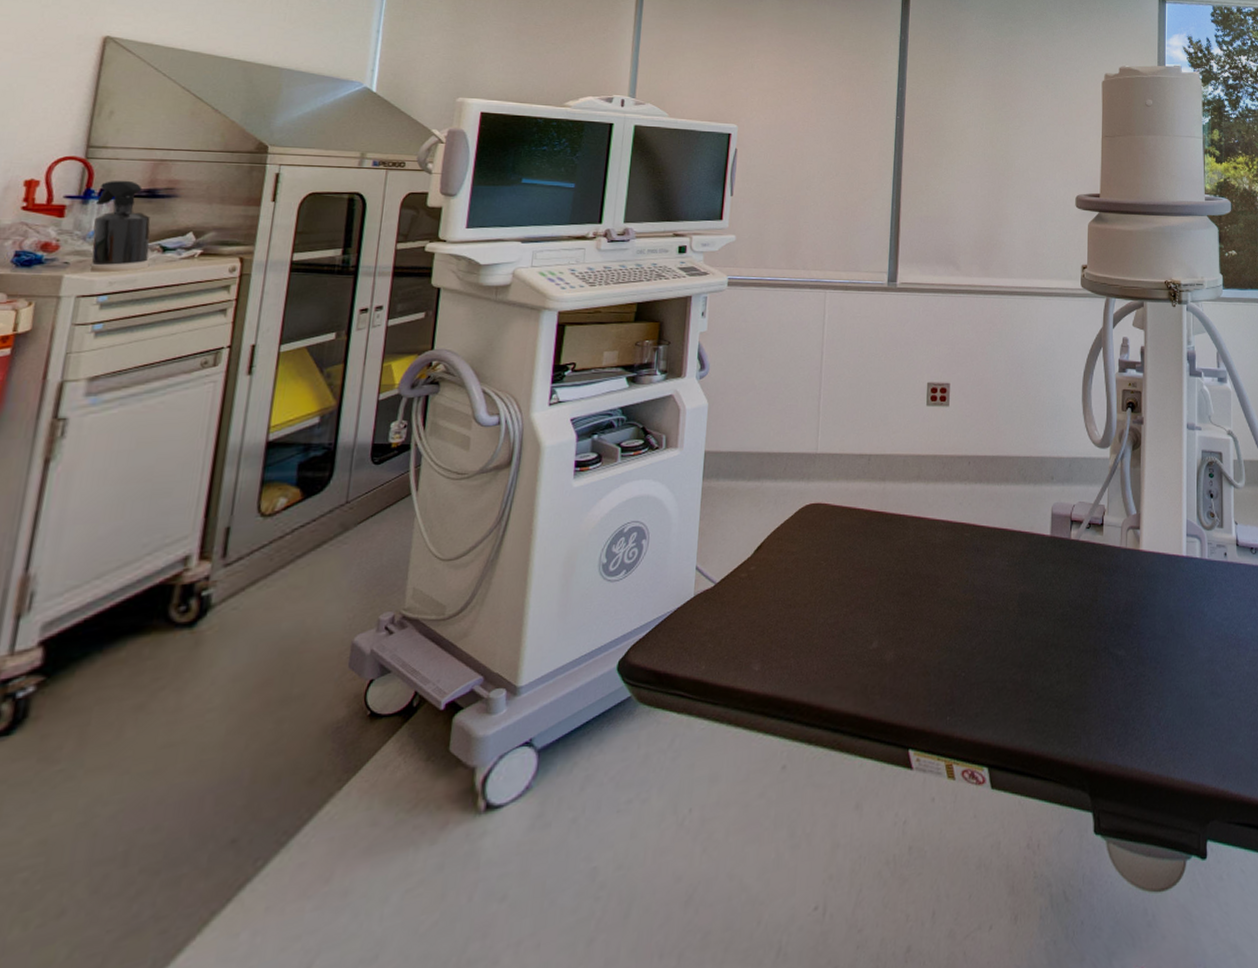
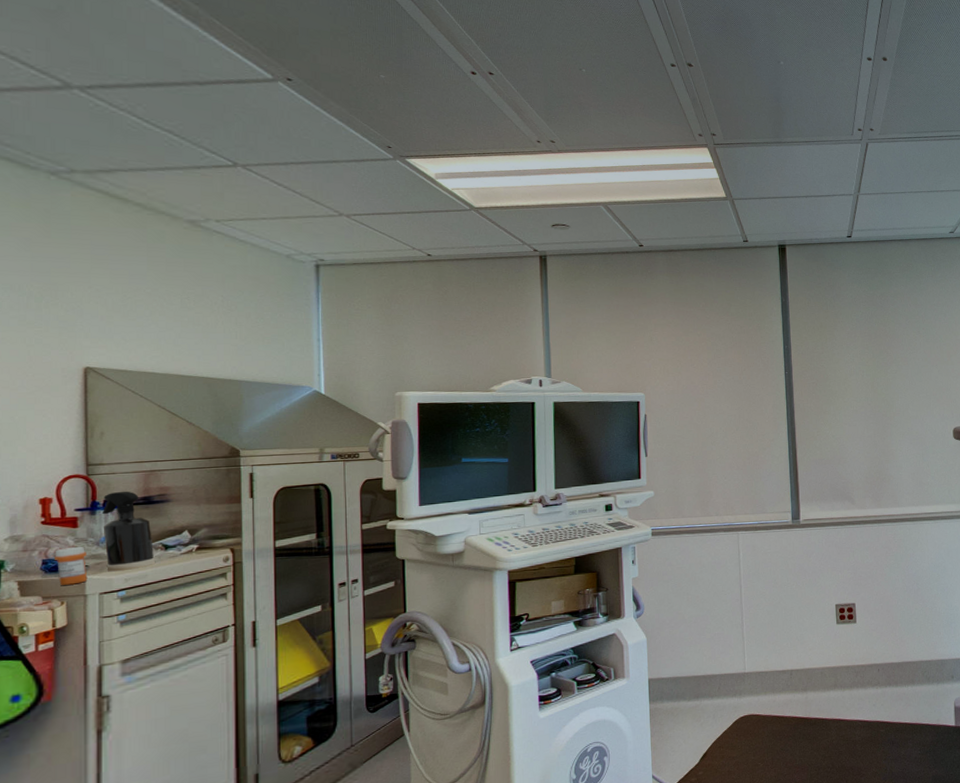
medicine bottle: none [30,239,69,283] -> present [54,546,87,585]

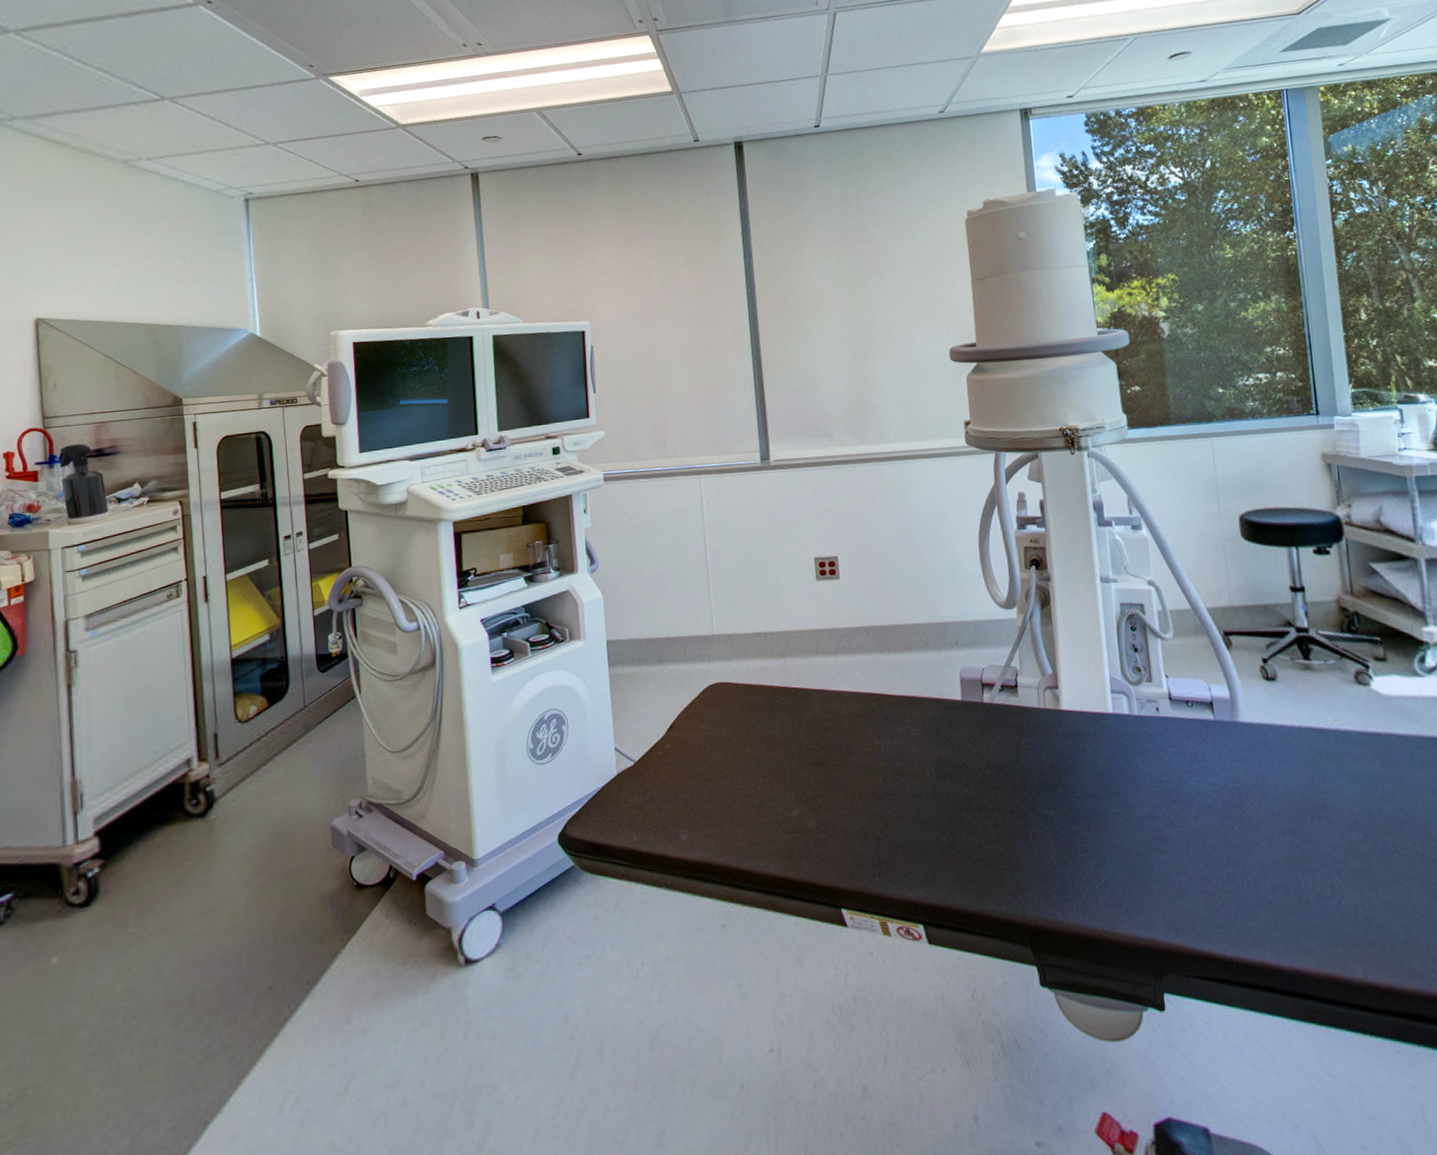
medicine bottle: present [54,546,87,585] -> none [20,500,49,540]

